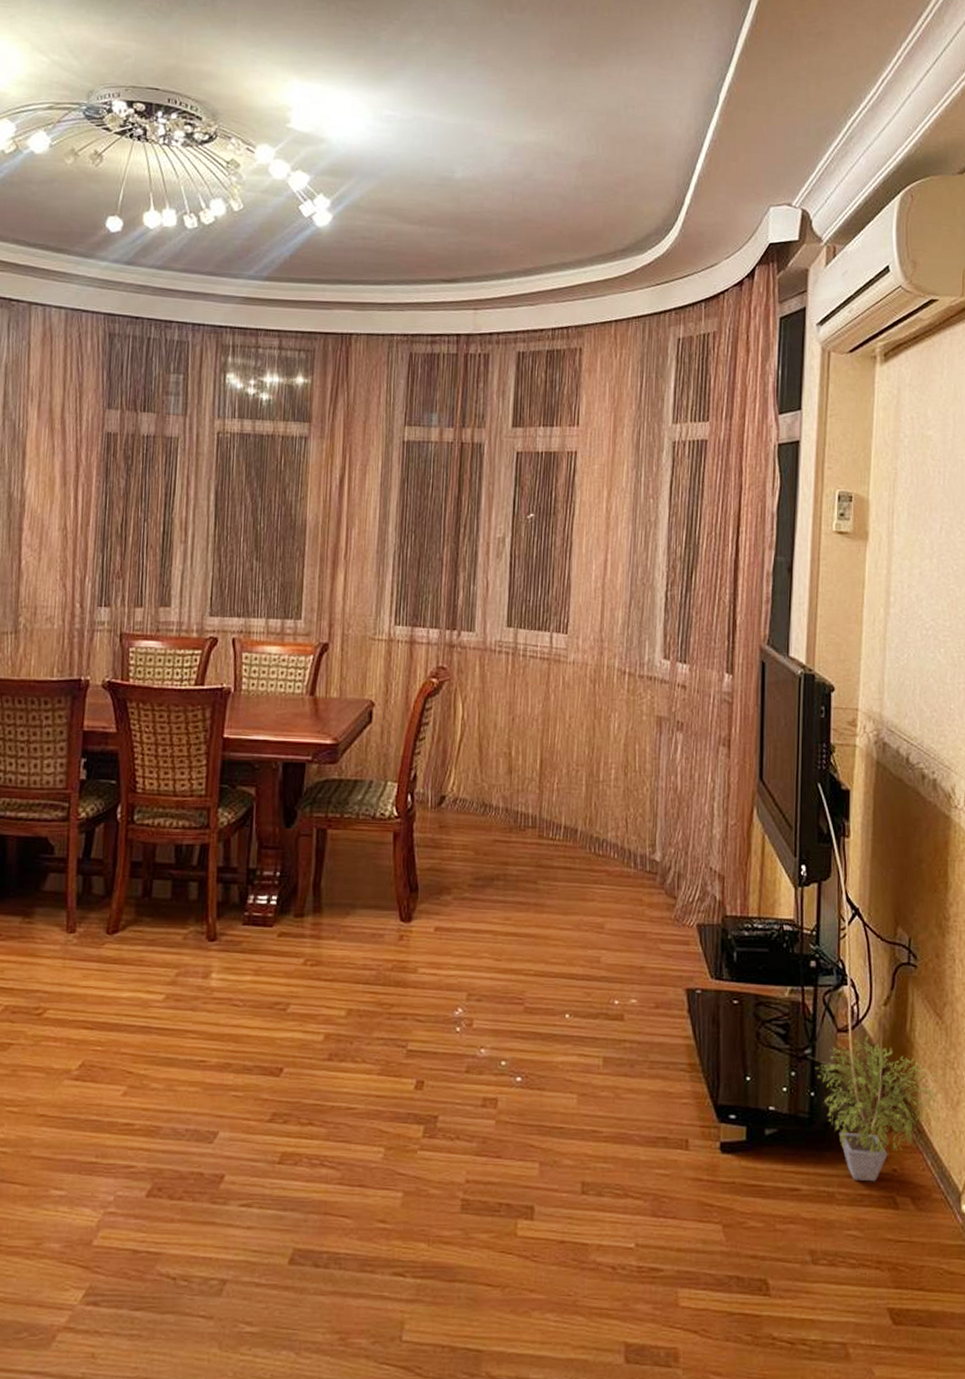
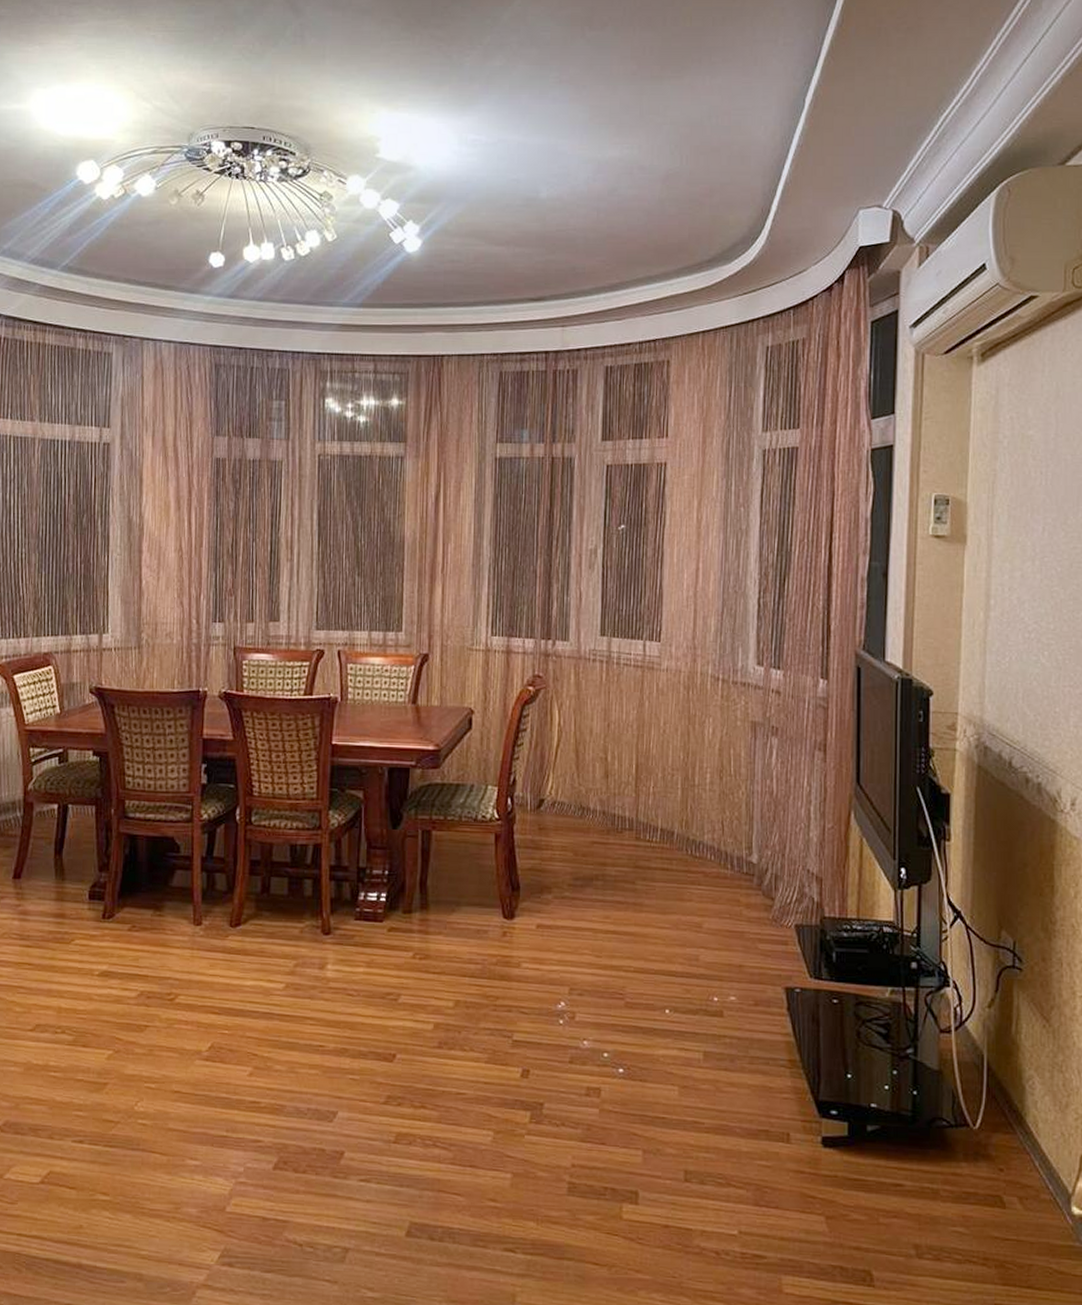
potted plant: present [815,1035,941,1182] -> none [917,1036,1049,1181]

